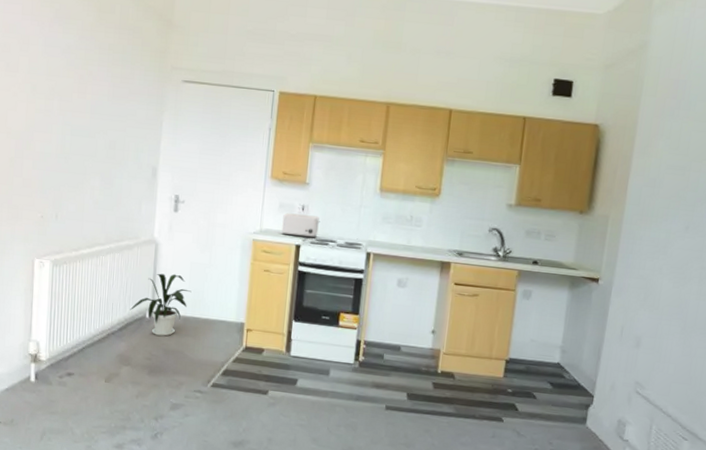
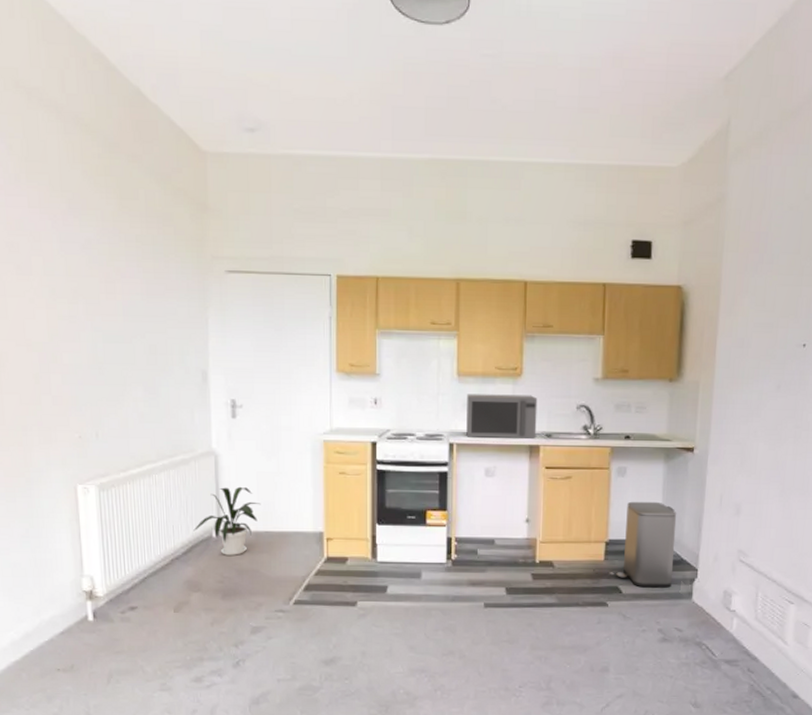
toaster: present [281,213,320,238] -> none [354,408,396,433]
microwave: none [383,208,453,256] -> present [466,394,538,439]
pedal bin: none [513,323,578,411] -> present [616,501,677,588]

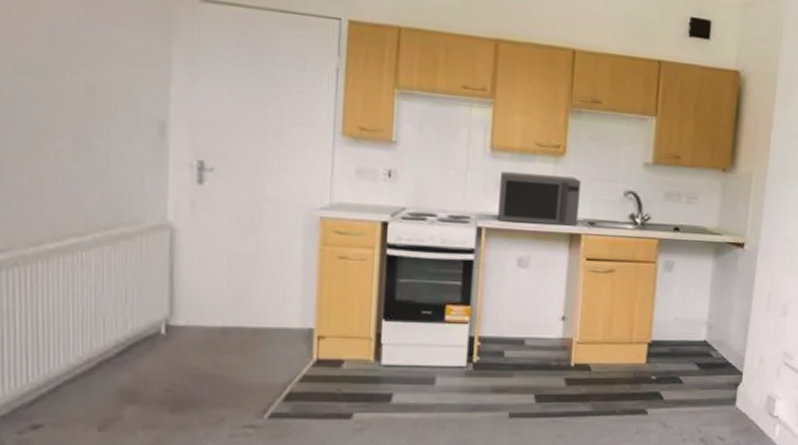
house plant: present [193,486,261,556] -> none [134,270,232,357]
pedal bin: present [616,501,677,588] -> none [658,299,724,393]

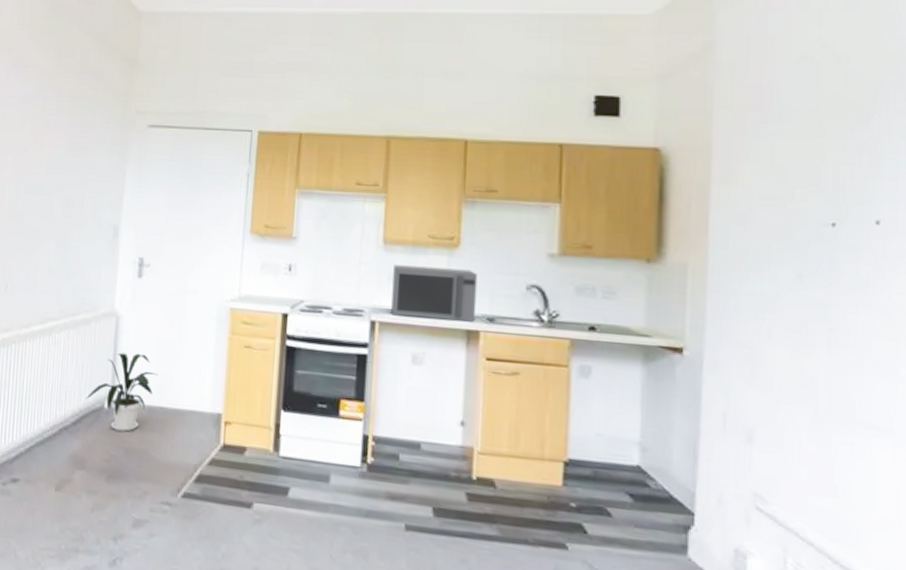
house plant: none [134,270,232,357] -> present [86,352,158,432]

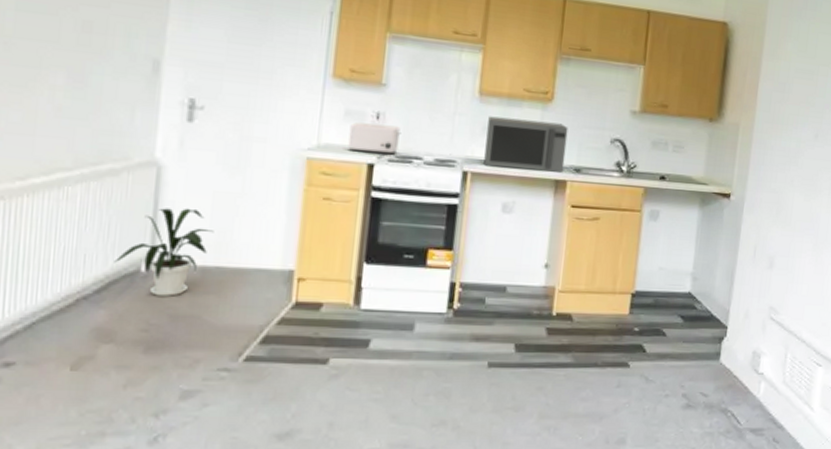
toaster: none [265,274,311,305] -> present [348,122,401,155]

